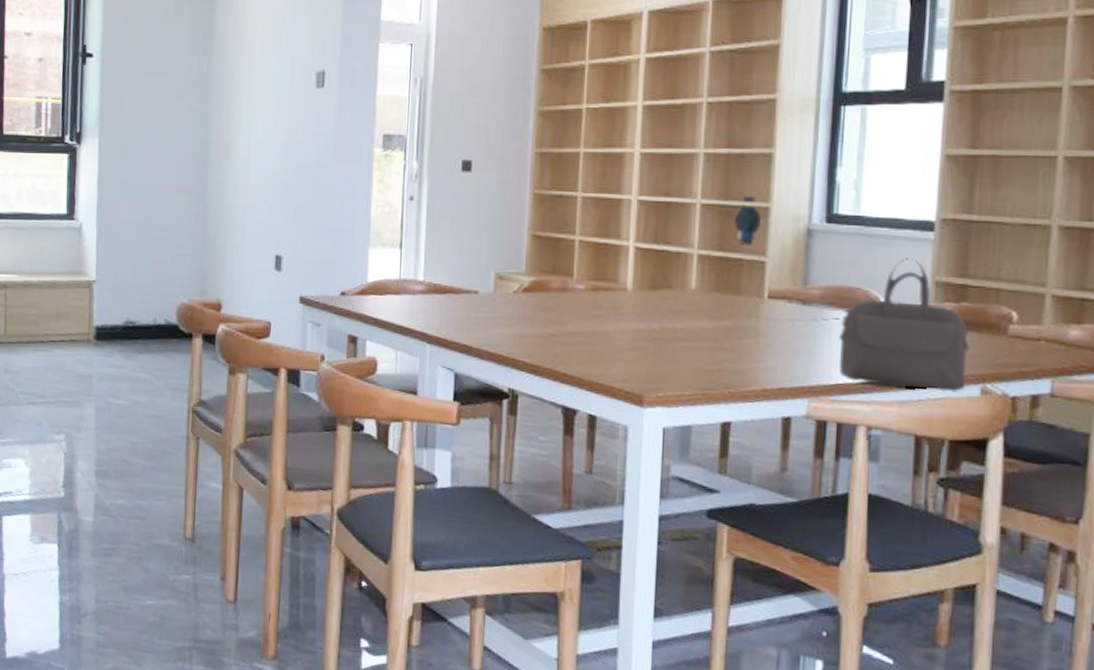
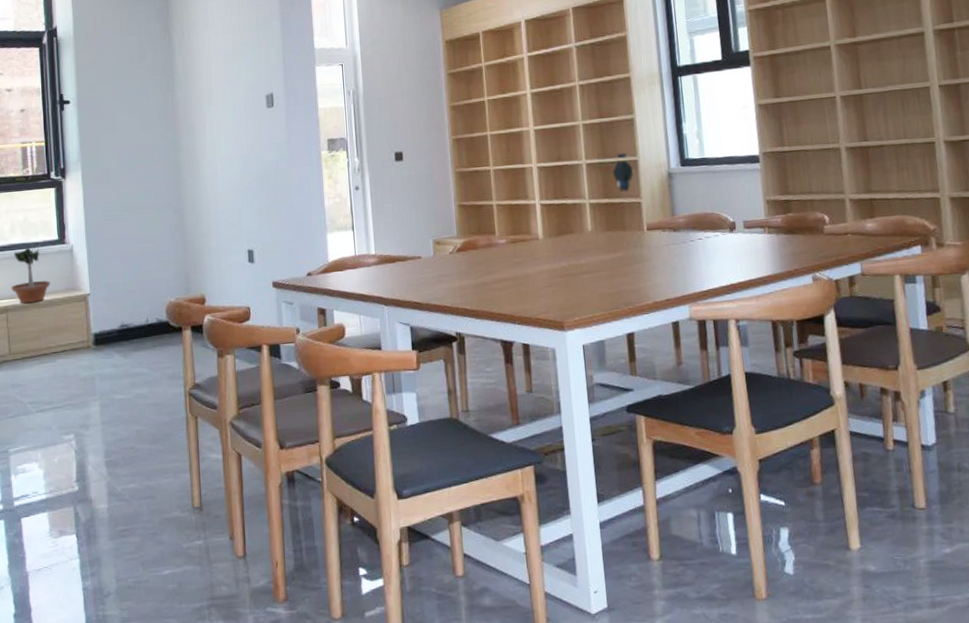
potted tree: none [12,214,54,283] -> present [10,242,50,304]
handbag: present [838,257,969,393] -> none [703,185,801,287]

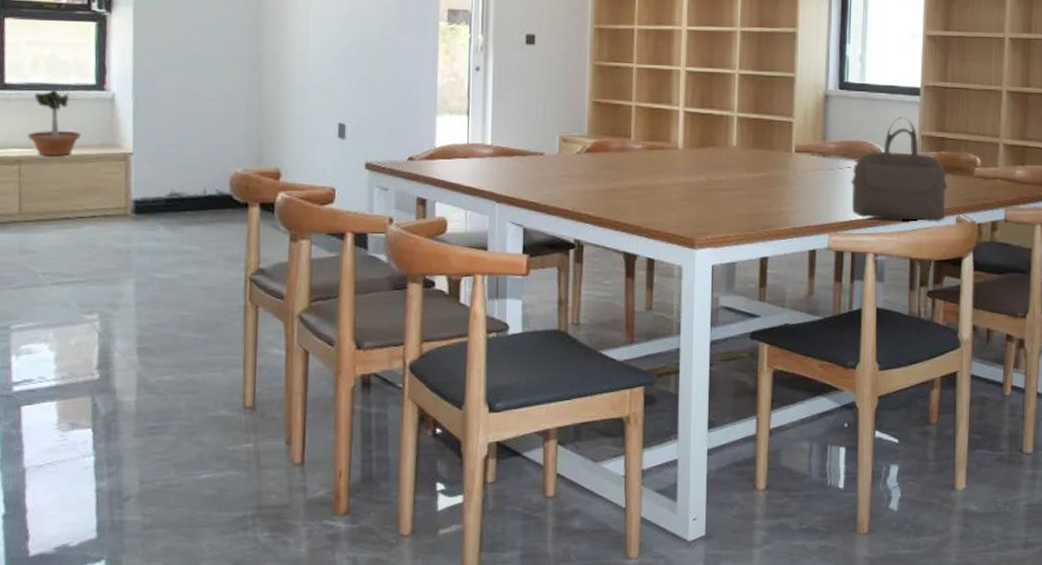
vase: present [612,152,634,192] -> none [766,67,789,110]
handbag: none [703,185,801,287] -> present [851,117,947,222]

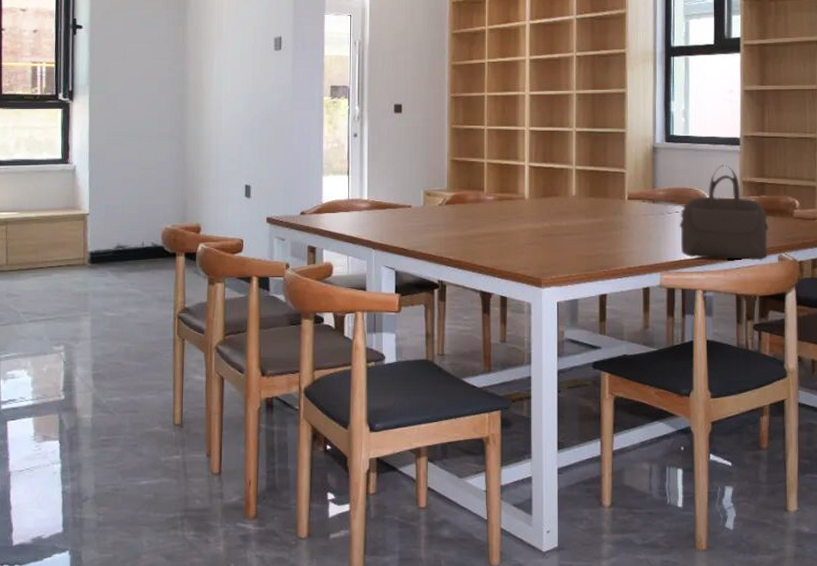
potted tree: present [27,85,81,157] -> none [12,160,51,218]

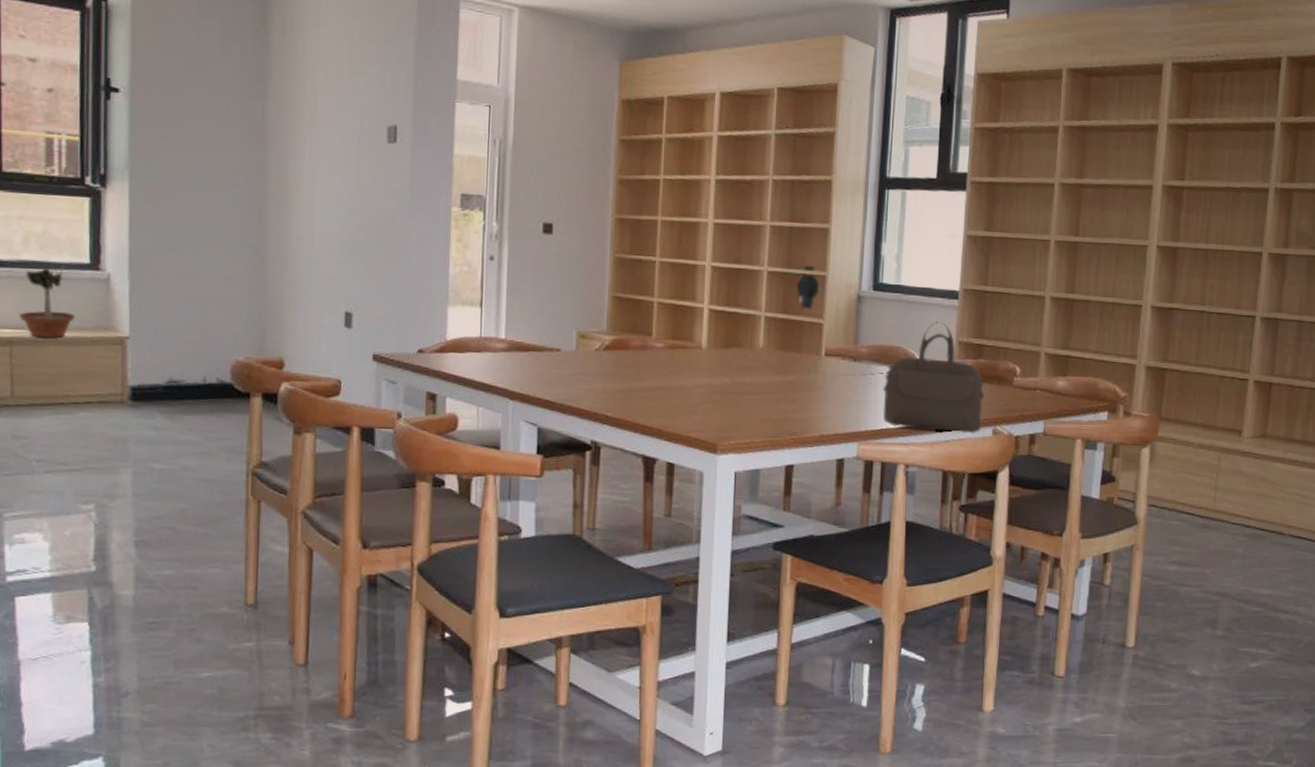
potted tree: none [12,160,51,218] -> present [18,263,75,339]
vase: none [600,124,621,162] -> present [796,265,820,310]

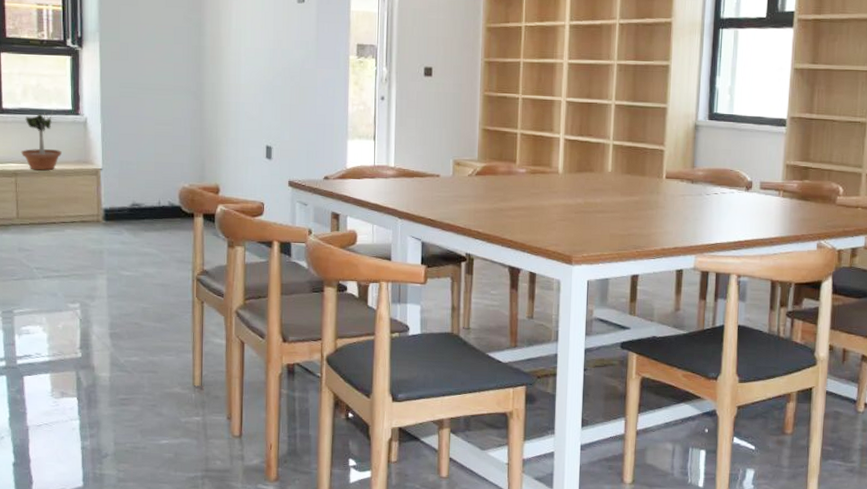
vase: present [796,265,820,310] -> none [640,98,661,138]
handbag: present [882,321,984,434] -> none [717,146,810,248]

